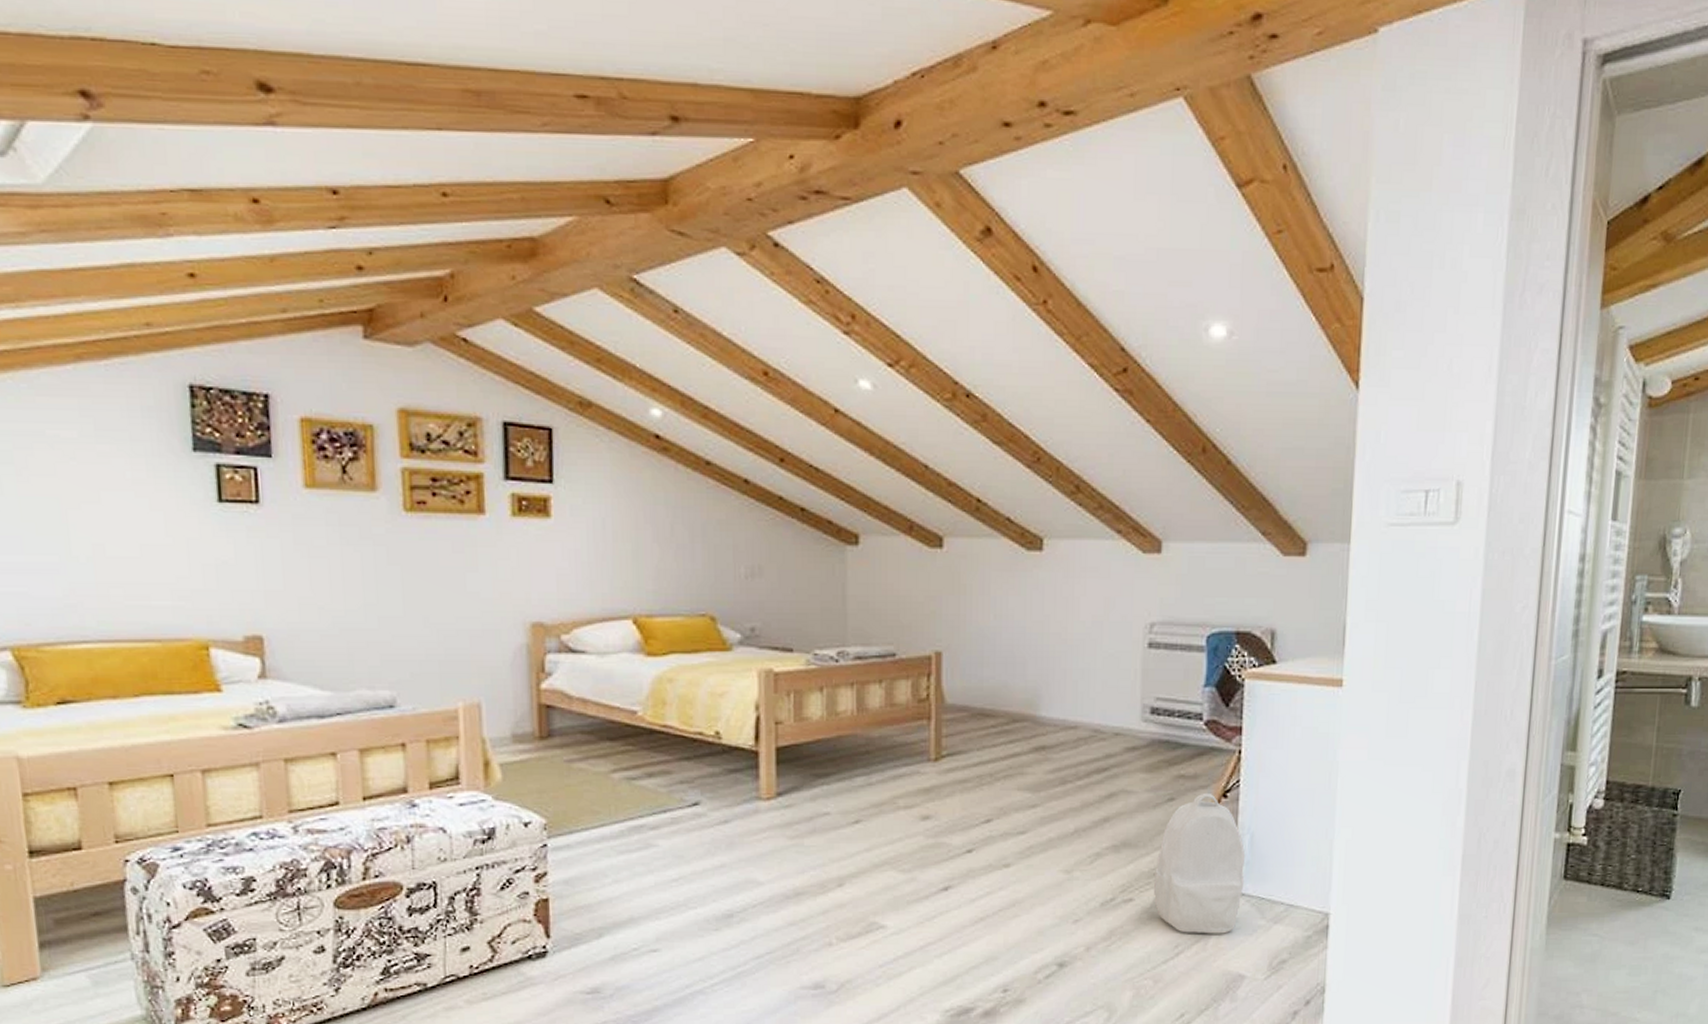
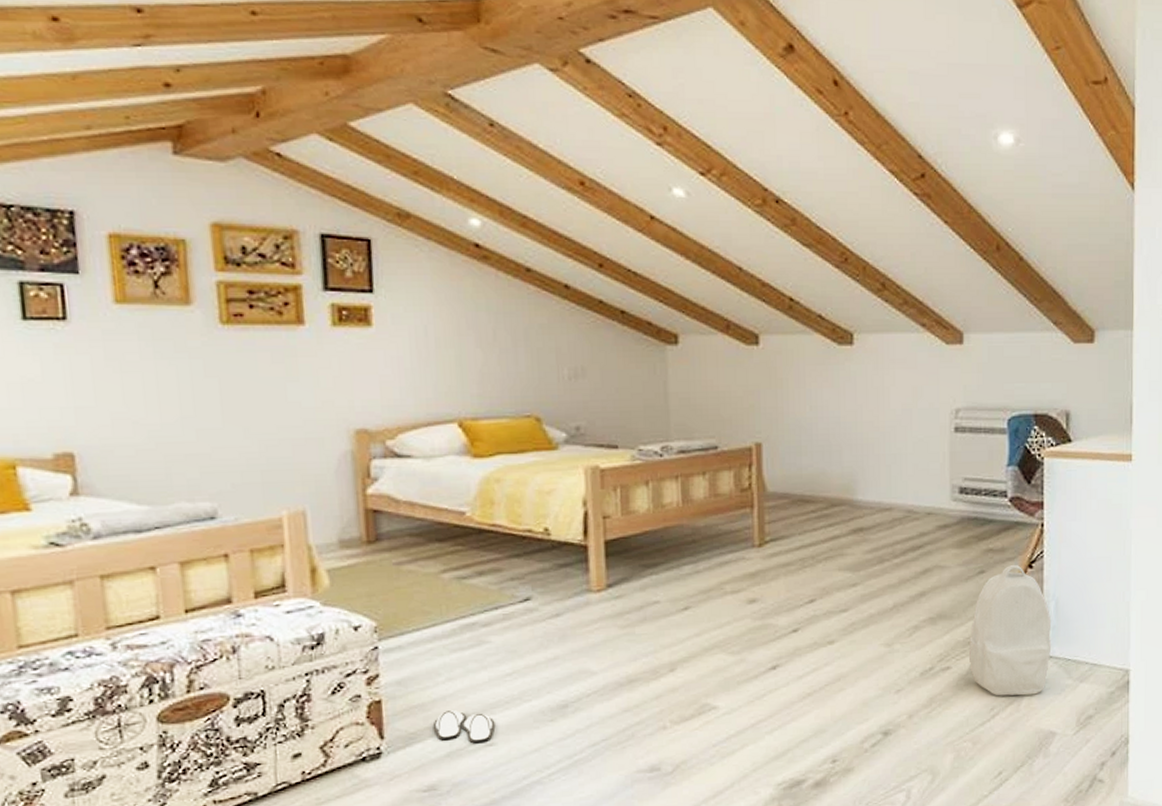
slippers: none [598,913,660,949] -> present [432,710,496,744]

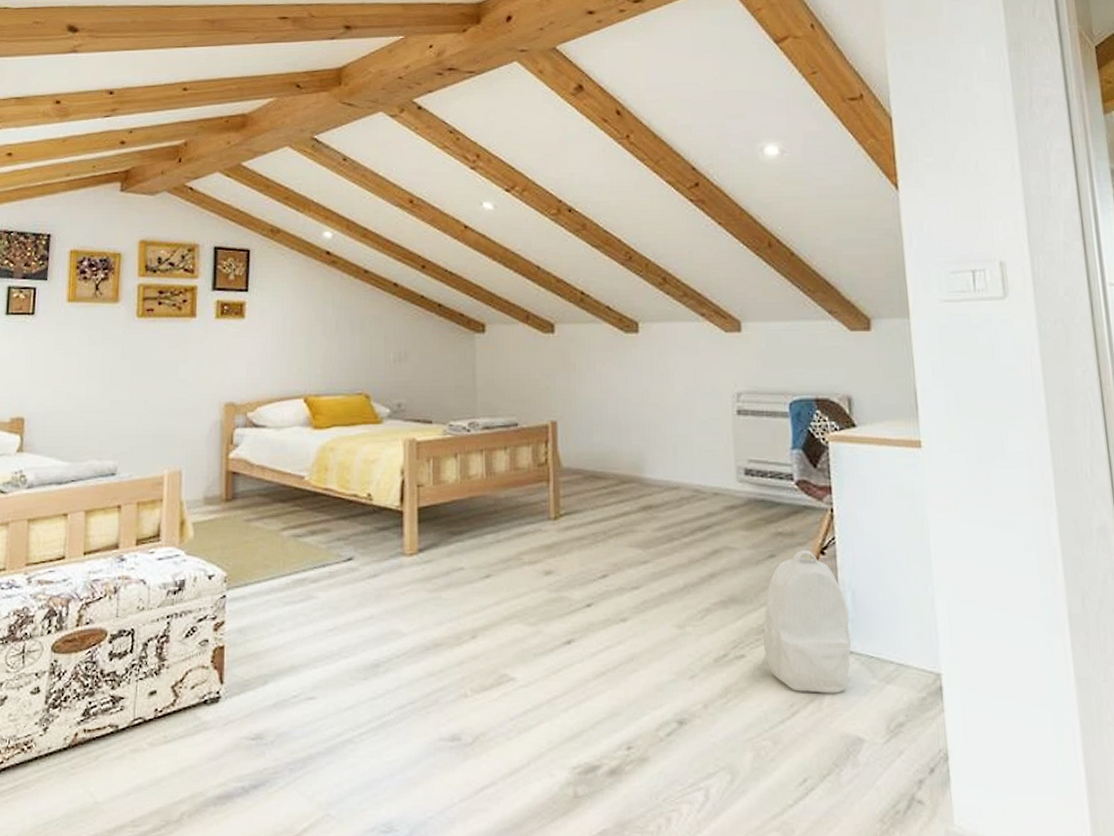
slippers: present [432,710,496,744] -> none [264,661,317,696]

